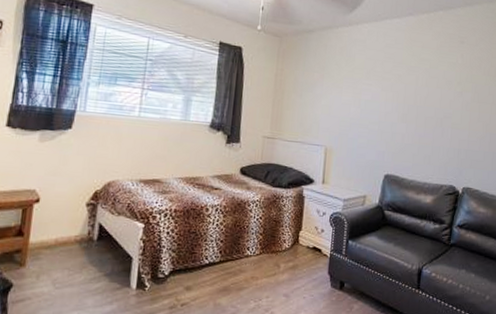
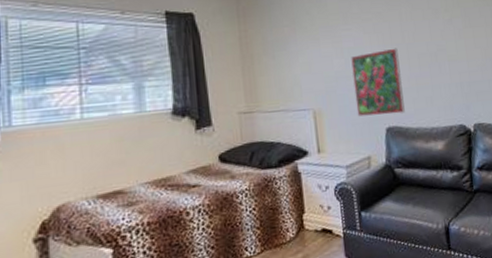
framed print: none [362,107,409,165] -> present [351,48,405,117]

